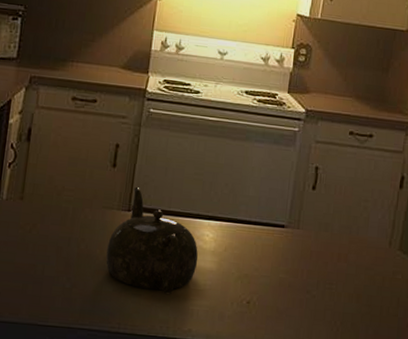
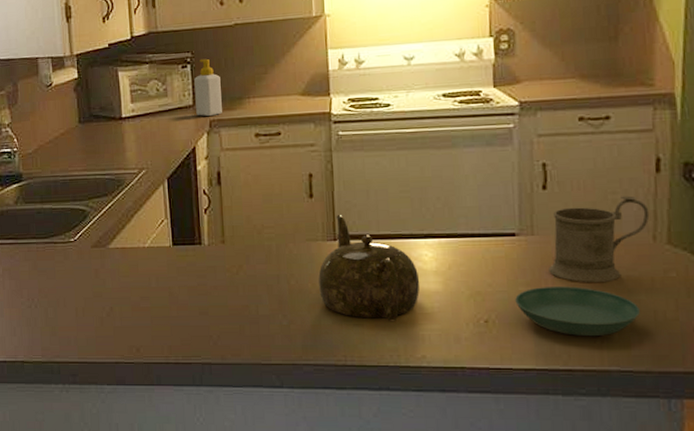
soap bottle: none [18,14,49,73] -> present [194,58,222,116]
saucer: none [275,276,371,325] -> present [515,286,641,337]
mug: none [306,204,390,278] -> present [548,195,650,283]

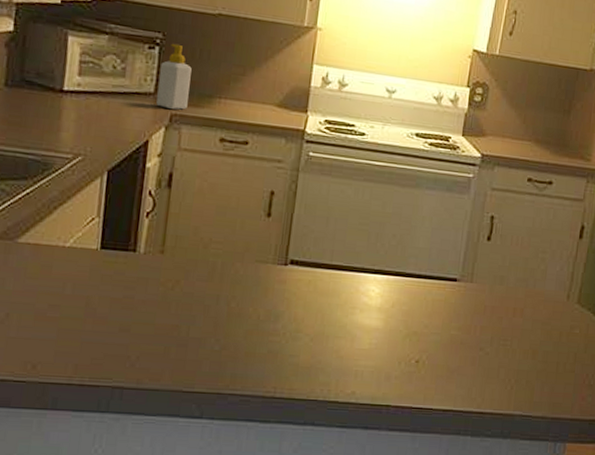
teapot: present [318,215,420,321] -> none [260,239,363,355]
saucer: present [515,286,641,337] -> none [446,332,547,383]
mug: present [548,195,650,283] -> none [479,255,569,333]

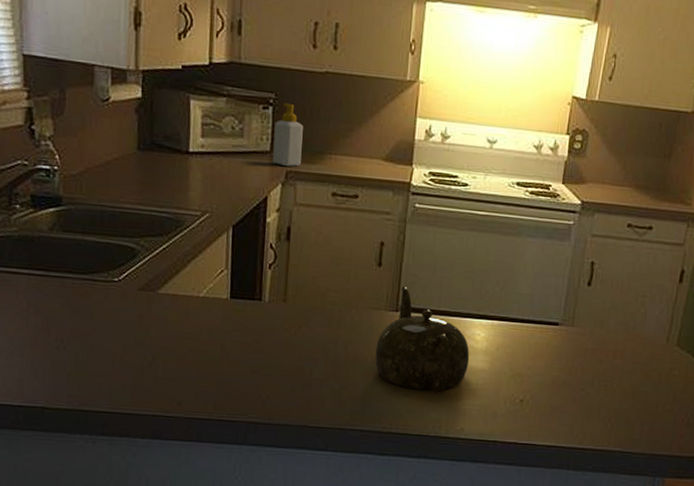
teapot: none [260,239,363,355] -> present [375,287,470,394]

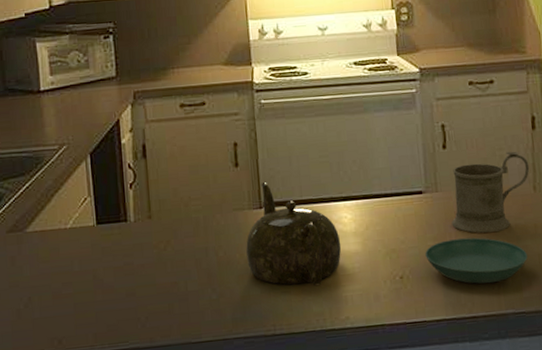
soap bottle: present [273,102,303,167] -> none [117,29,146,88]
saucer: none [548,373,647,421] -> present [425,237,528,284]
mug: none [580,300,668,375] -> present [451,151,530,233]

